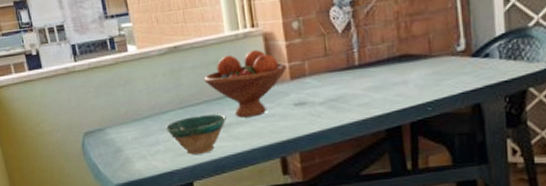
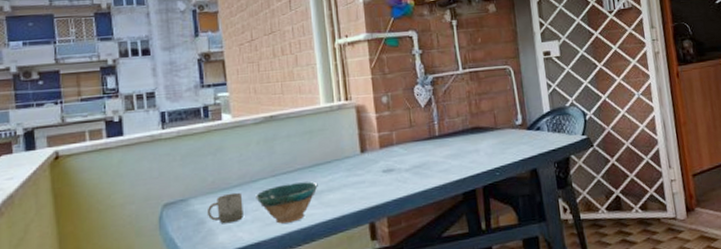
cup: none [122,123,156,153] -> present [207,192,243,224]
fruit bowl: present [204,50,288,118] -> none [298,121,377,185]

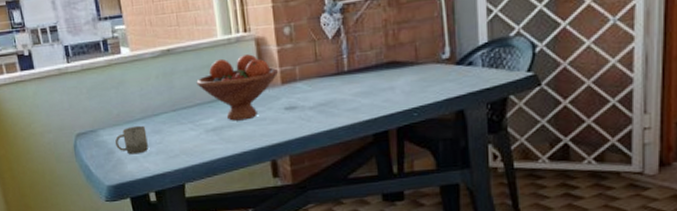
bowl: present [256,181,318,224] -> none [158,117,218,157]
fruit bowl: none [298,121,377,185] -> present [196,54,279,121]

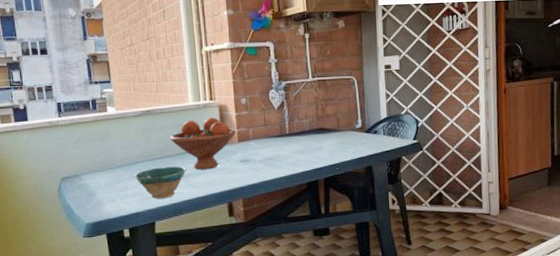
cup: present [115,125,148,155] -> none [96,172,125,197]
bowl: none [158,117,218,157] -> present [135,166,186,199]

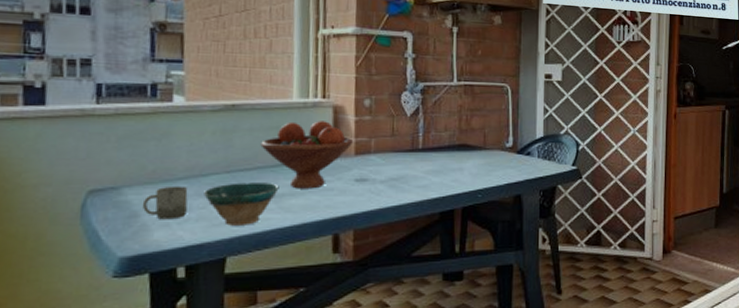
cup: none [96,172,125,197] -> present [142,186,188,220]

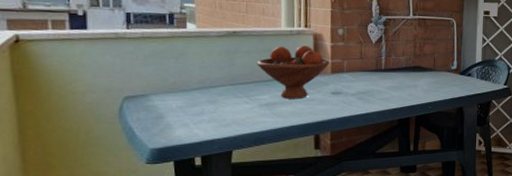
cup: present [142,186,188,220] -> none [166,94,201,121]
bowl: present [204,183,279,226] -> none [213,93,272,126]

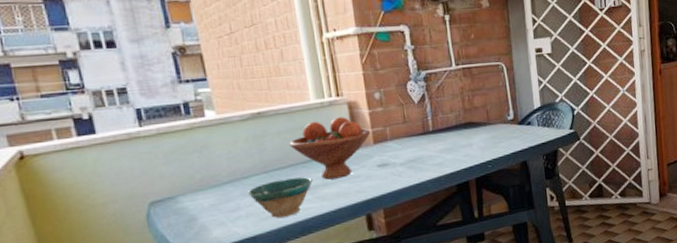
bowl: none [213,93,272,126] -> present [248,177,313,218]

